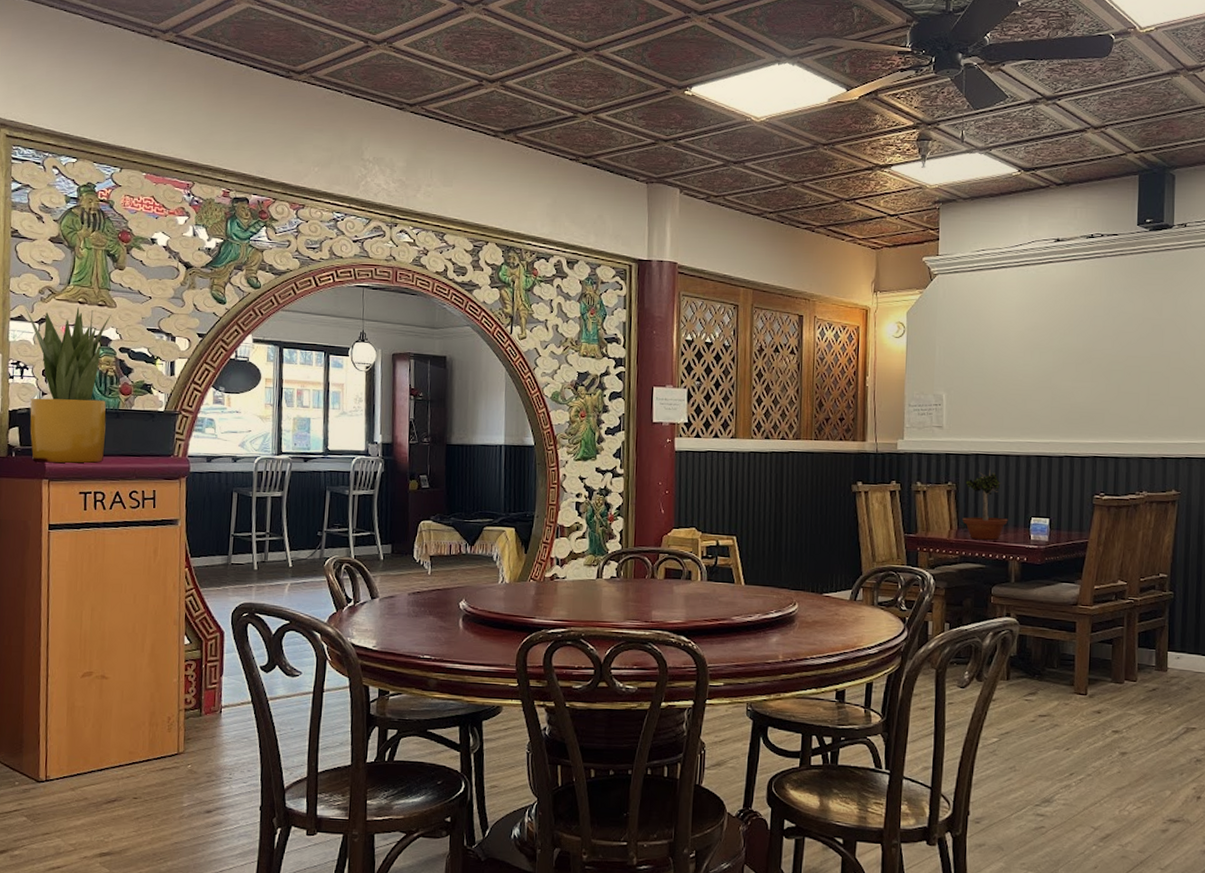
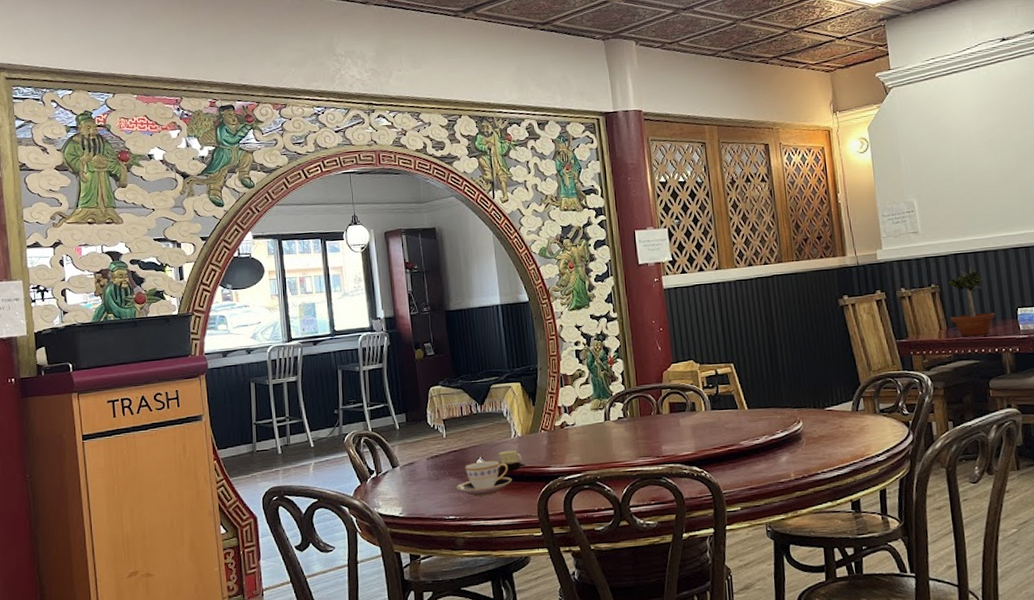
planter: present [25,307,111,464] -> none [39,227,127,378]
teacup: none [435,604,494,640] -> present [457,460,512,497]
cup and saucer: none [481,595,510,619] -> present [498,450,526,473]

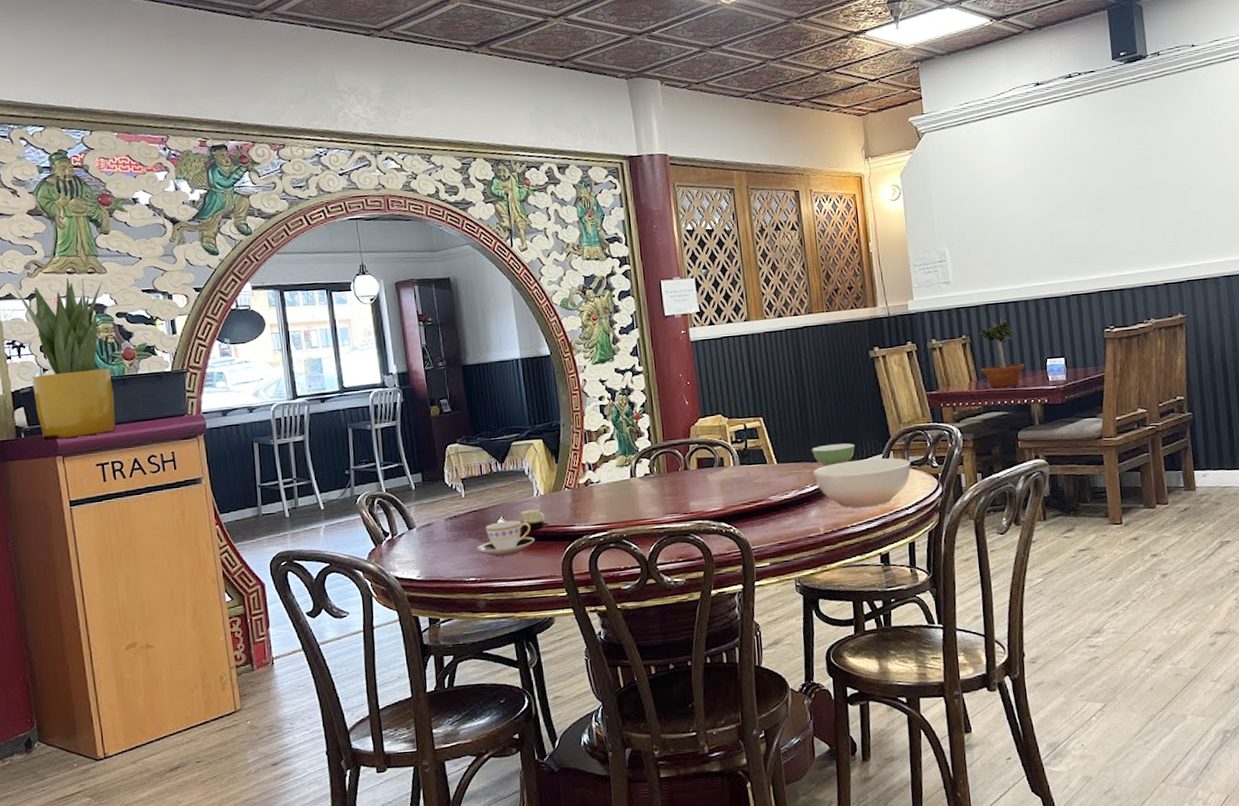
planter: none [39,227,127,378] -> present [12,278,116,440]
bowl: none [782,389,825,413] -> present [812,443,855,467]
bowl: none [783,405,881,454] -> present [812,458,911,508]

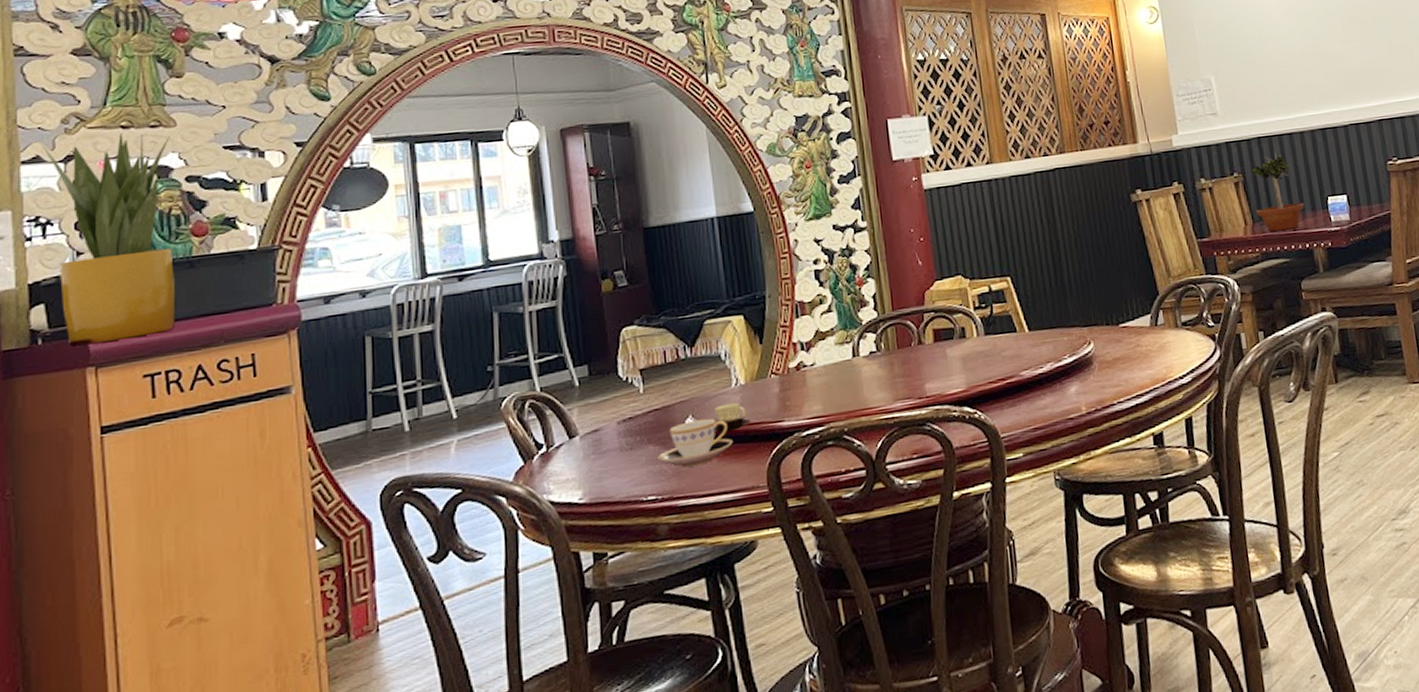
bowl: present [812,443,855,467] -> none [1069,303,1119,333]
bowl: present [812,458,911,508] -> none [1070,318,1184,381]

